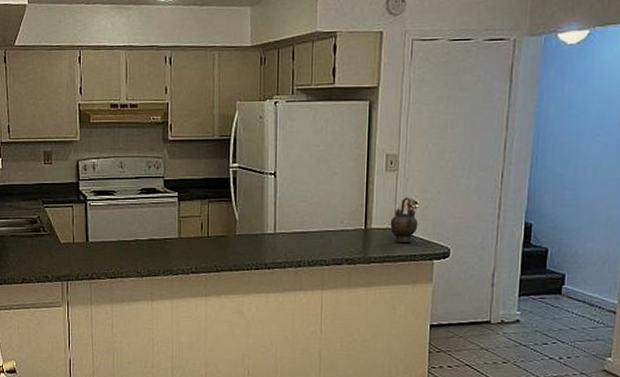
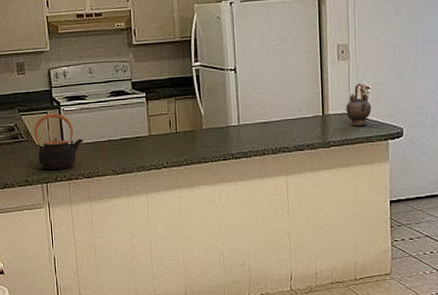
teapot: none [58,207,109,268] -> present [34,113,83,170]

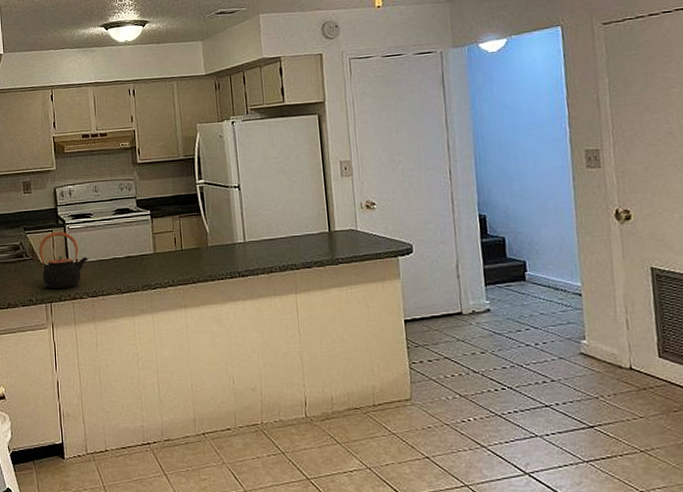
teapot: present [345,83,372,127] -> none [352,199,379,243]

